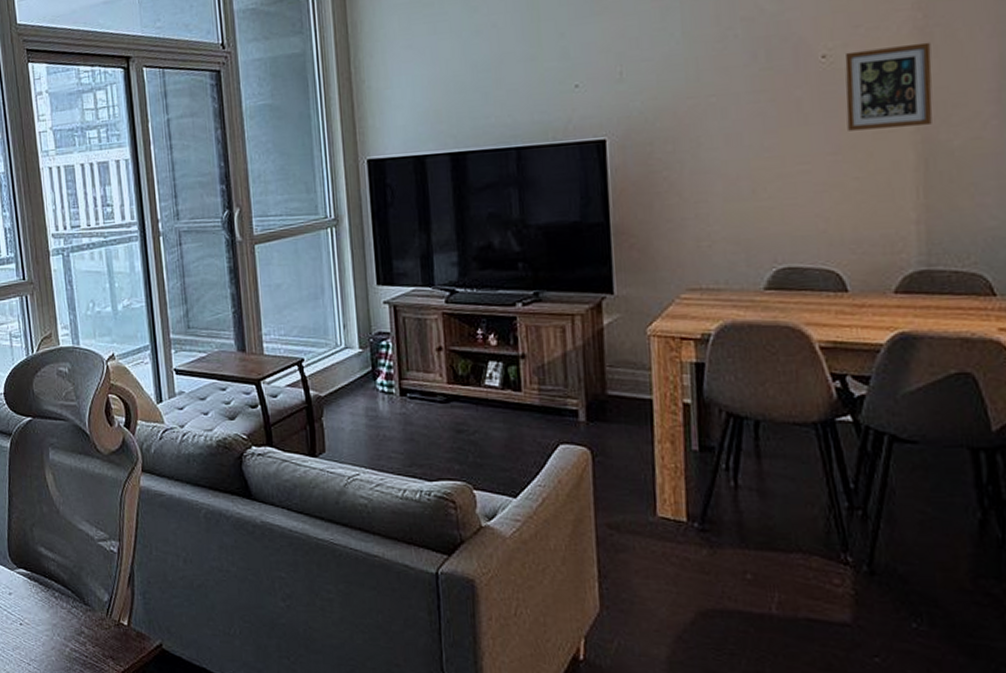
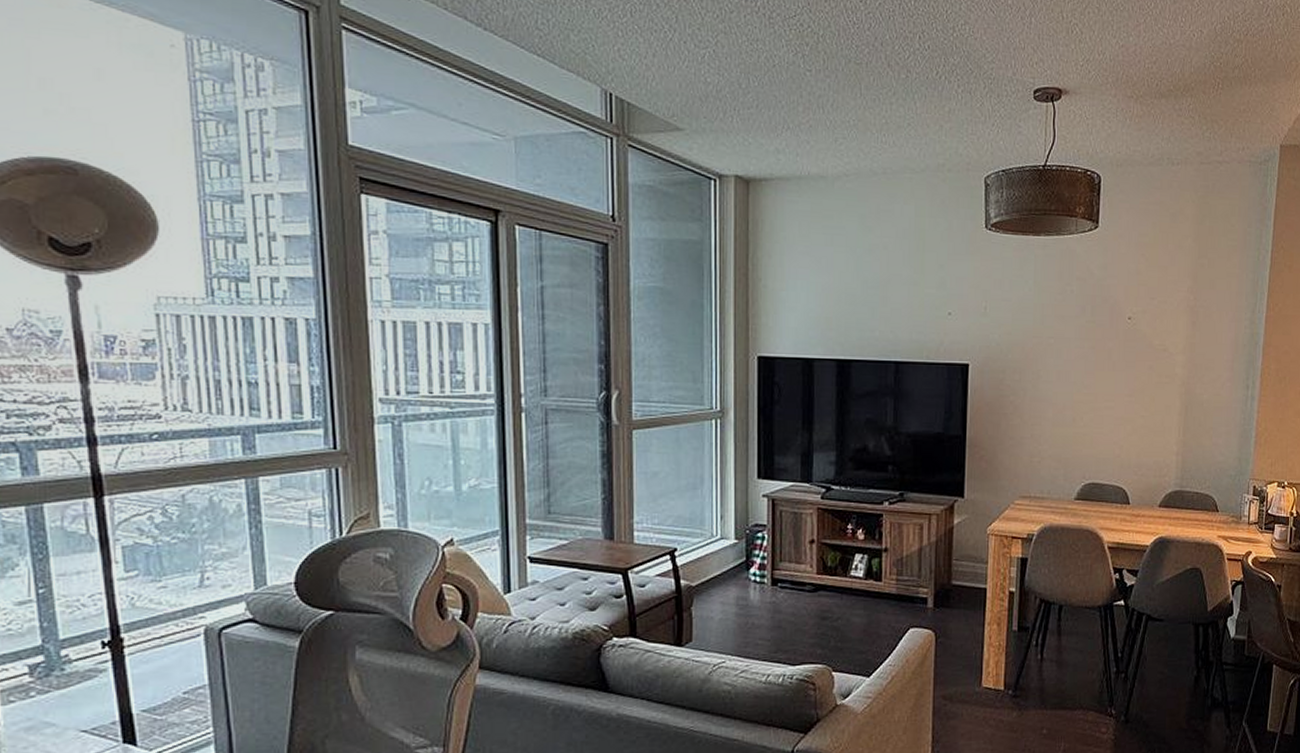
picture frame: present [844,42,933,131] -> none [1140,317,1196,381]

